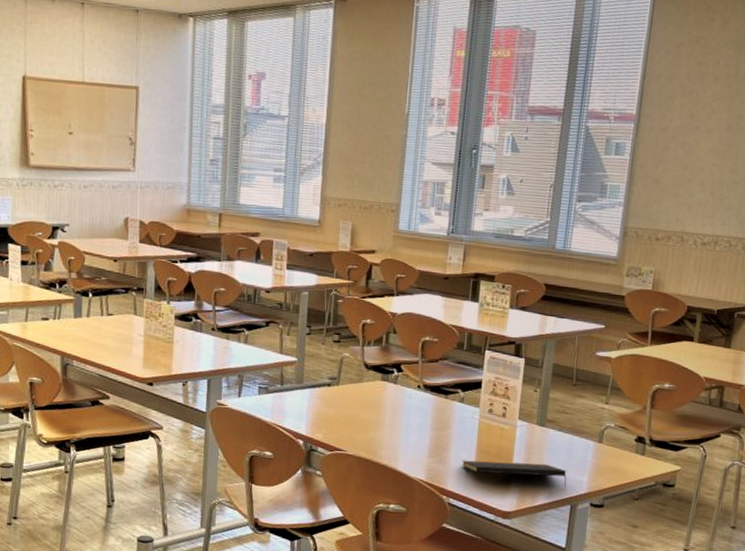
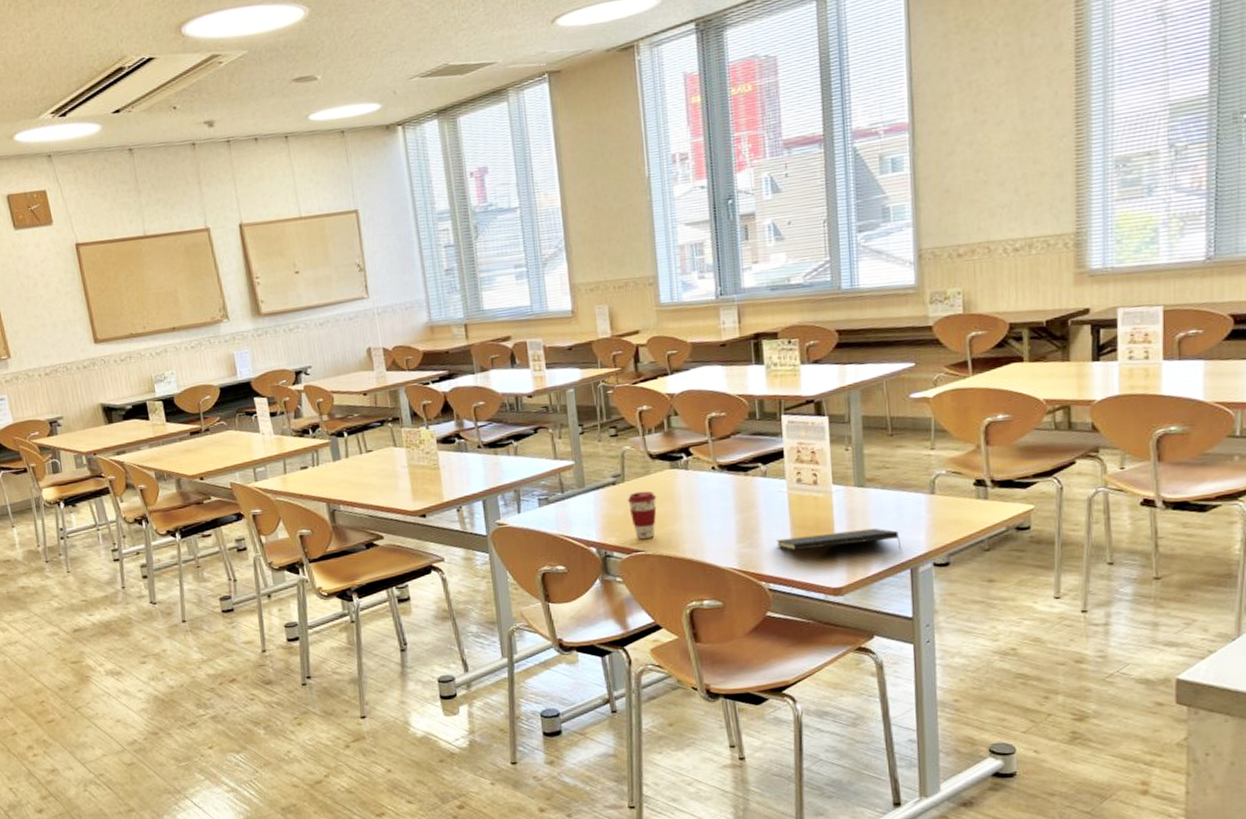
coffee cup: none [339,396,365,441] -> present [628,491,657,540]

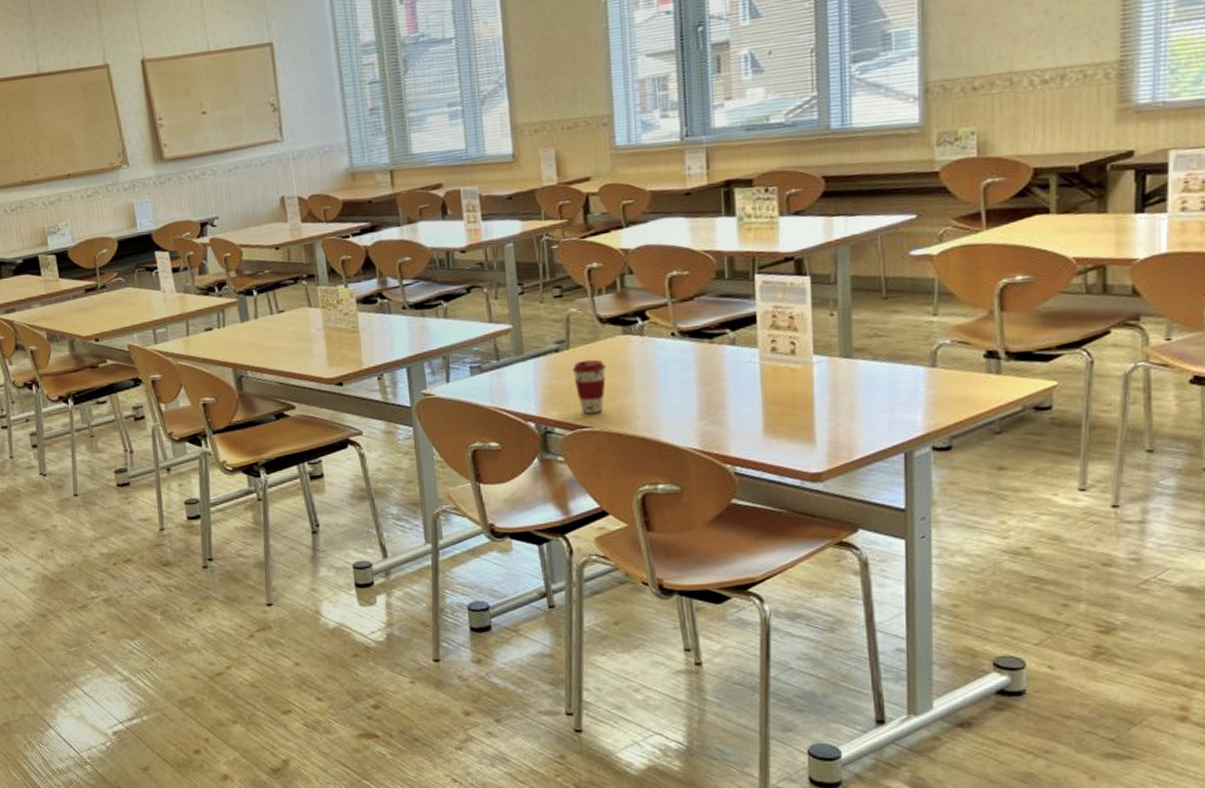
notepad: present [777,528,902,551] -> none [745,405,895,432]

